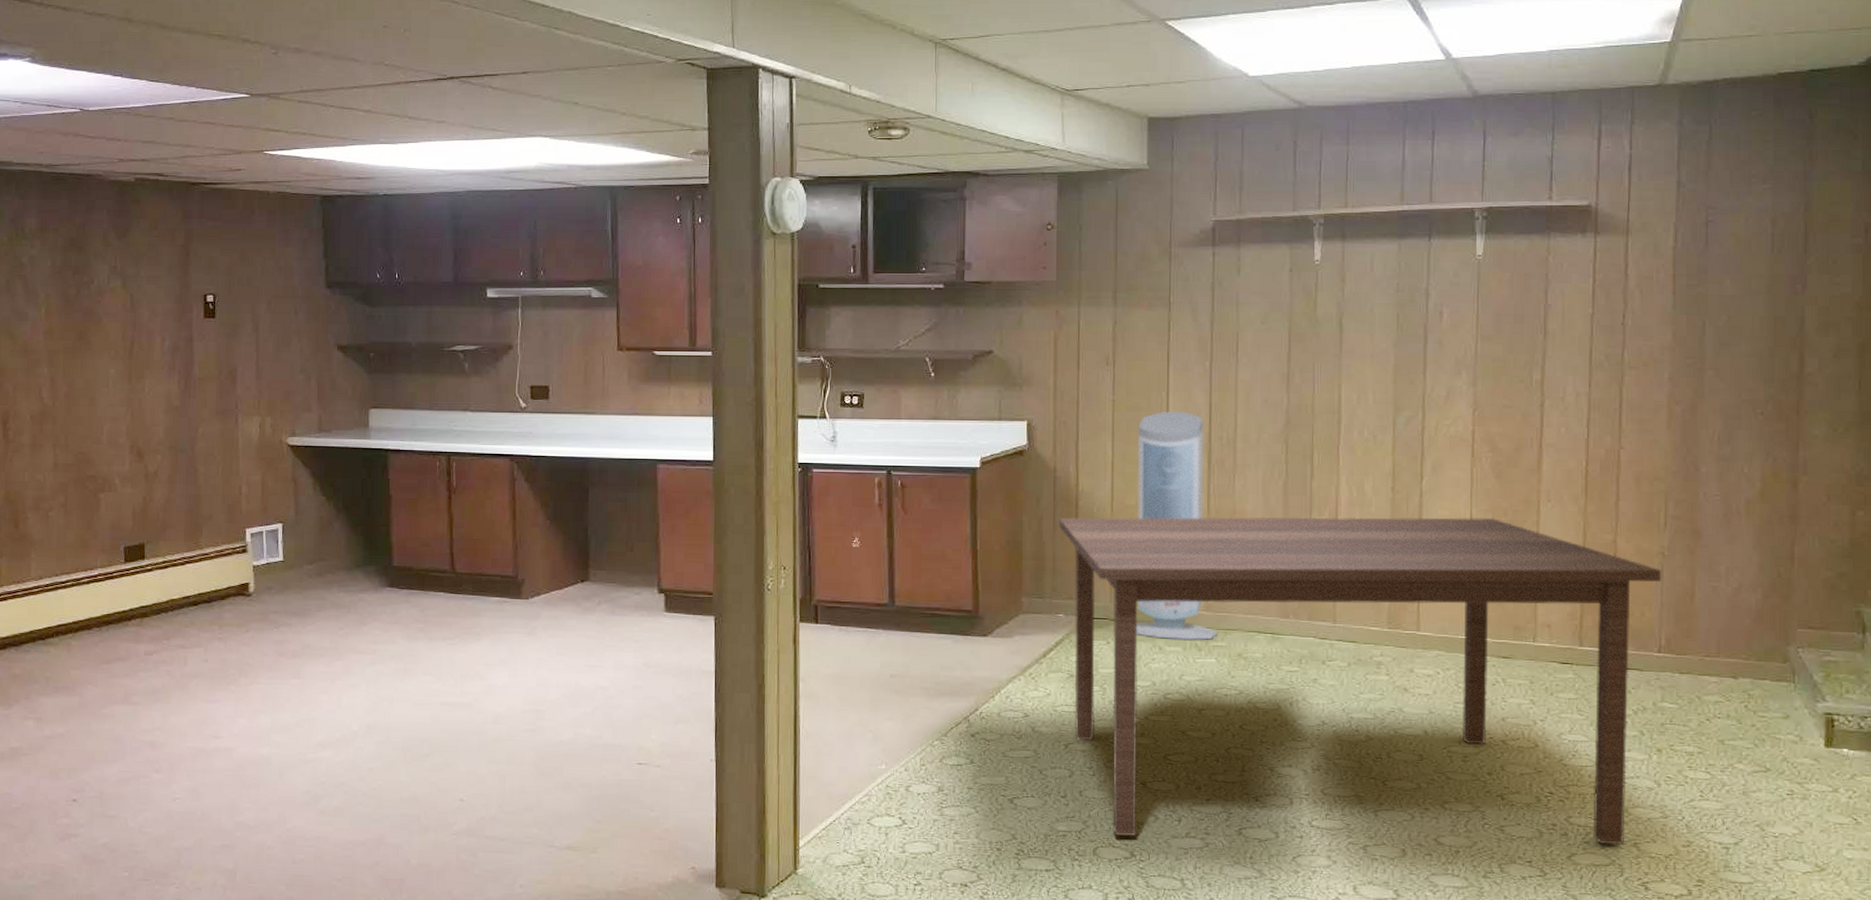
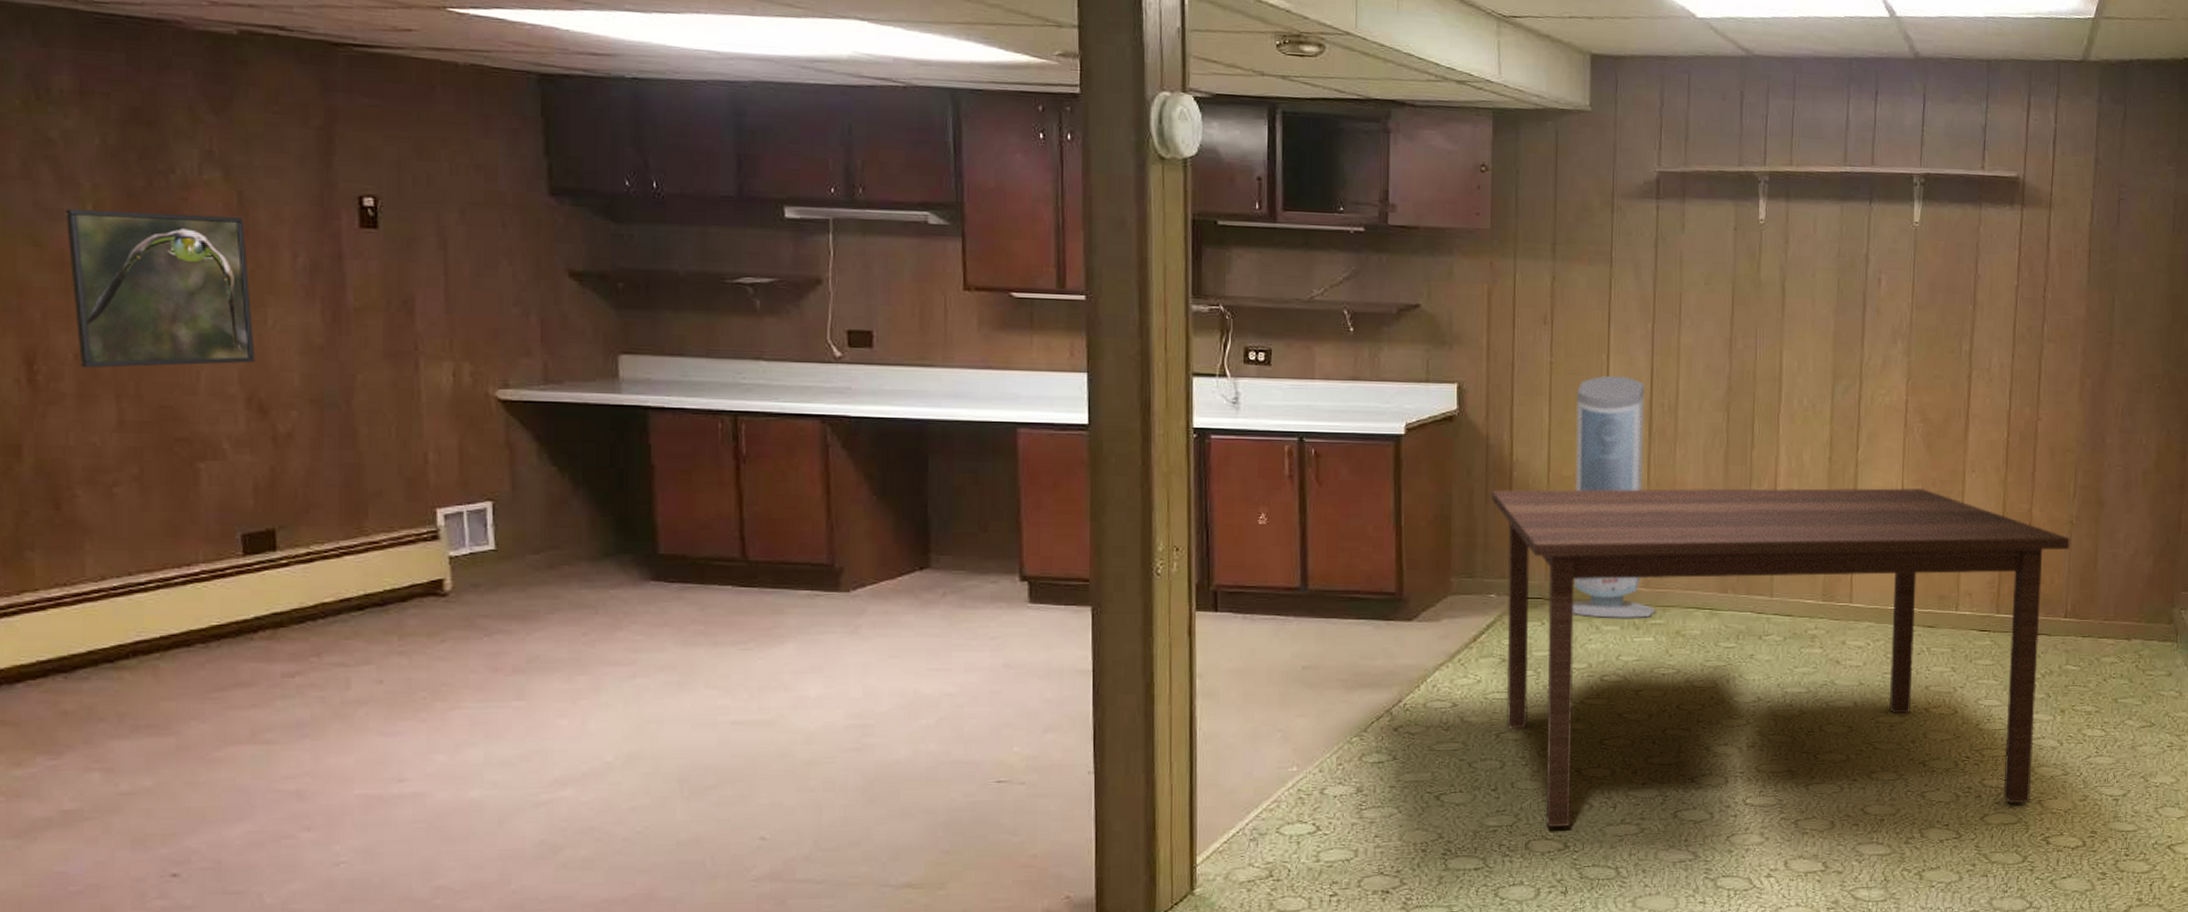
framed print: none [29,312,137,425] -> present [66,208,255,368]

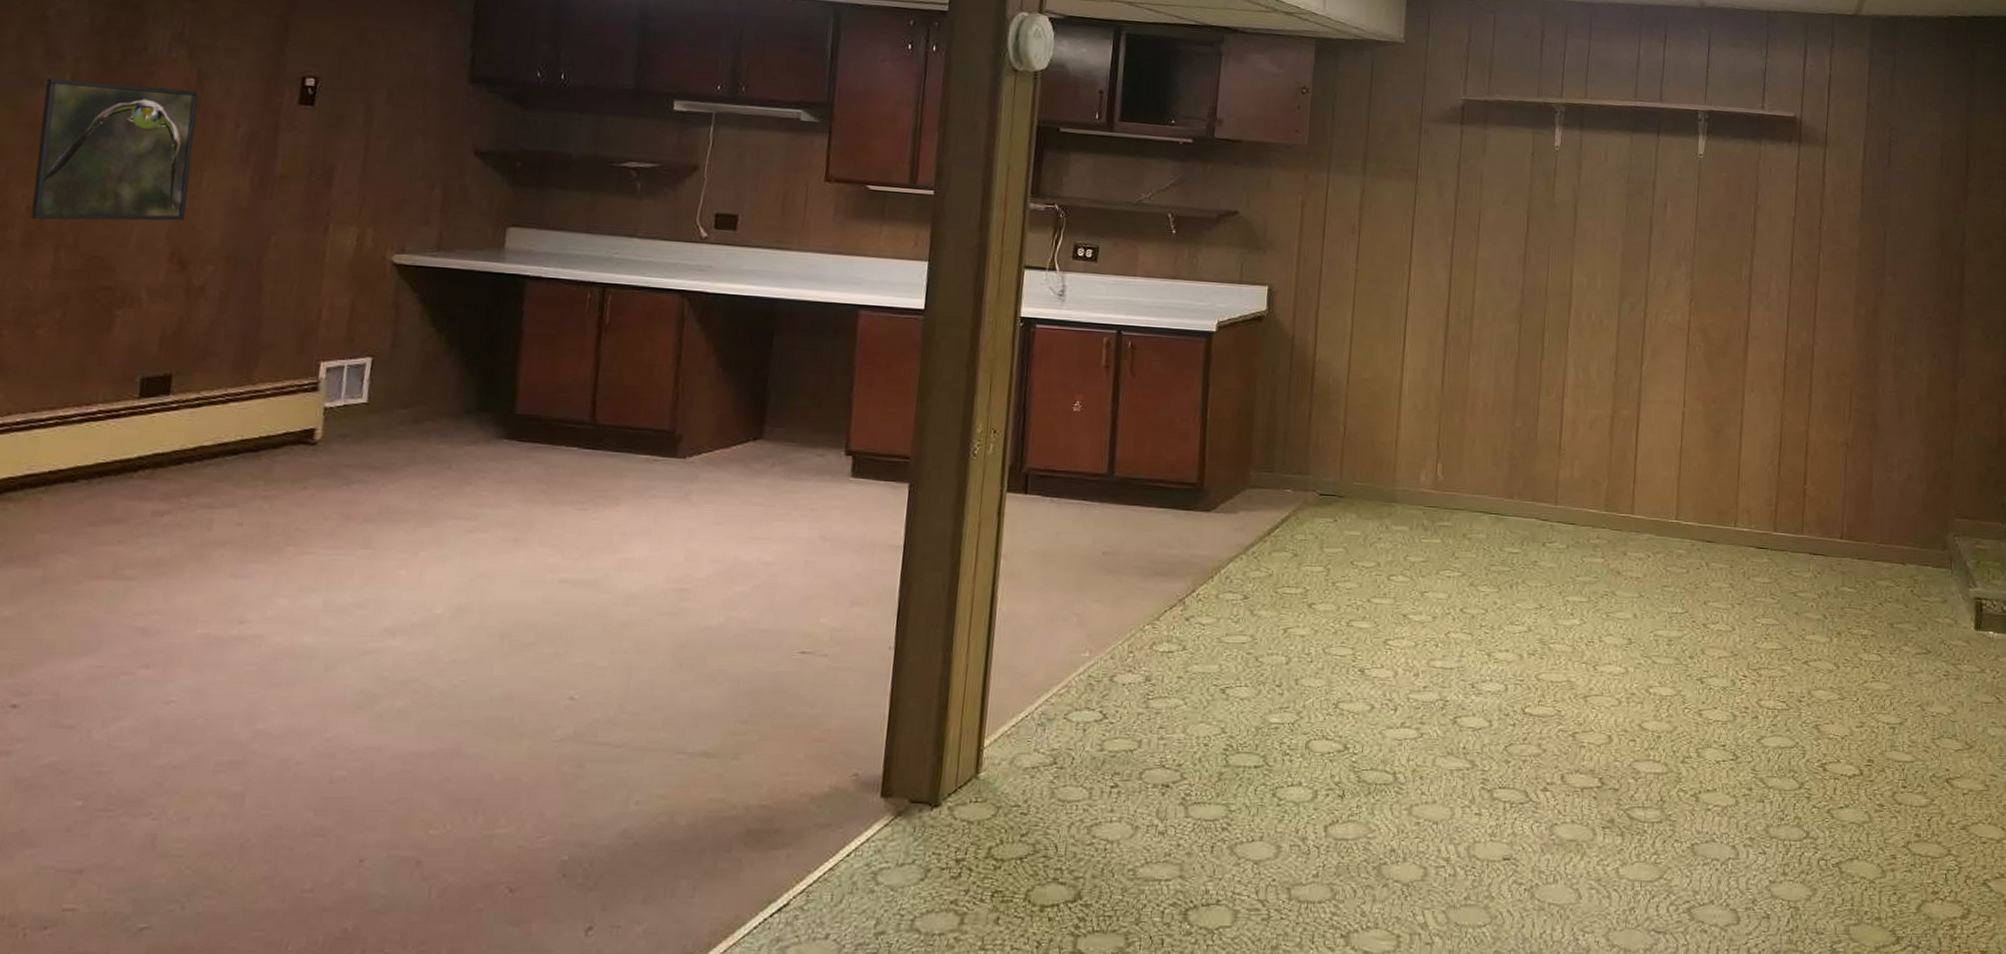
dining table: present [1491,487,2070,828] -> none [1292,388,1846,728]
air purifier: present [1573,375,1656,619] -> none [1364,284,1445,520]

